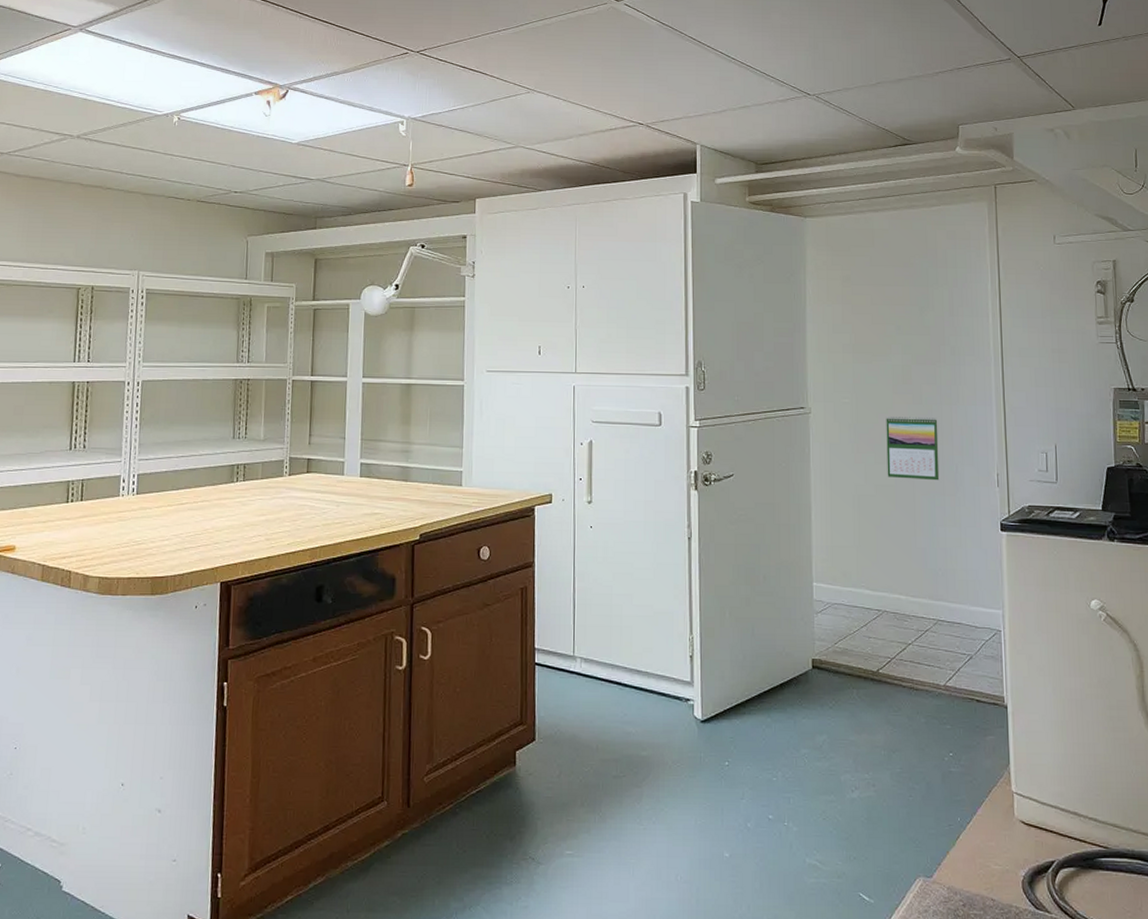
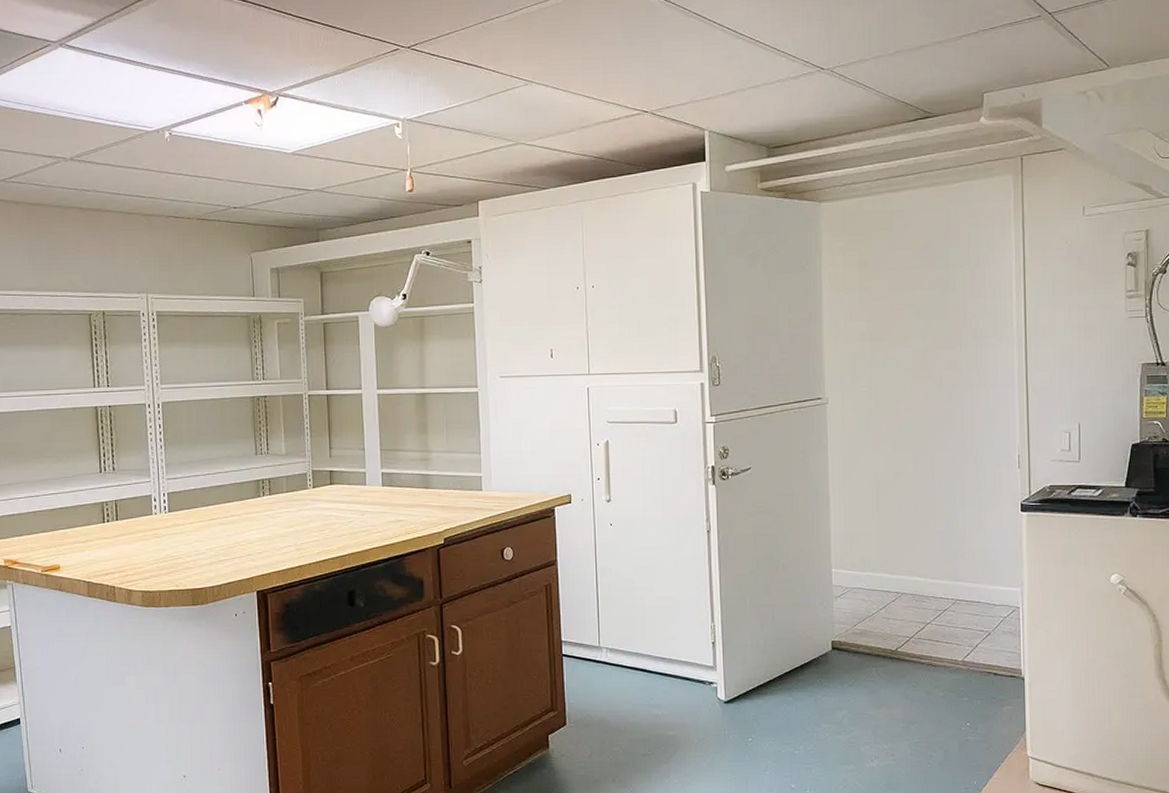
calendar: present [886,416,940,481] -> none [905,401,960,465]

